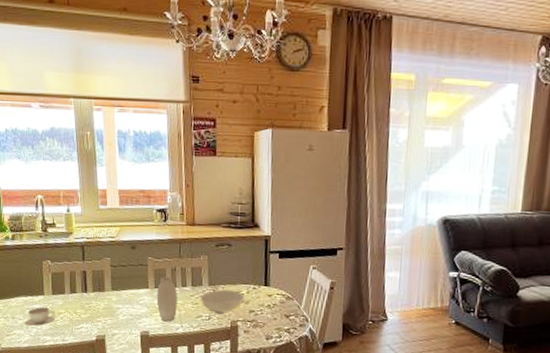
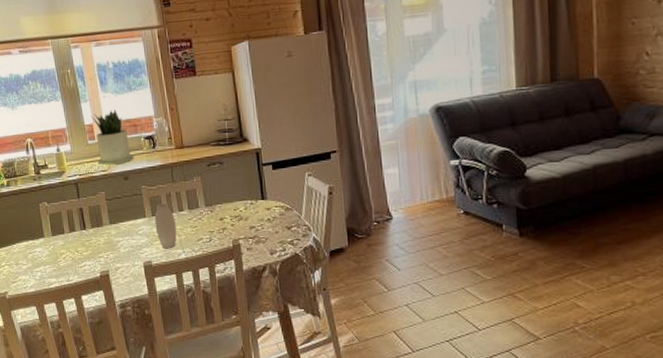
teacup: present [24,306,55,327] -> none [28,249,58,271]
planter: none [105,178,145,233] -> present [91,110,135,166]
bowl: present [200,289,245,315] -> none [199,208,243,235]

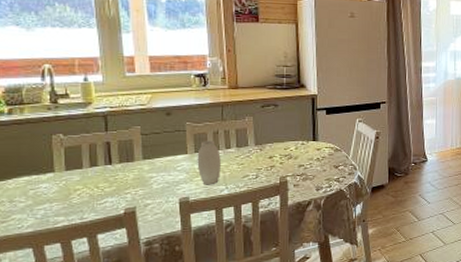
planter: present [91,110,135,166] -> none [133,44,181,100]

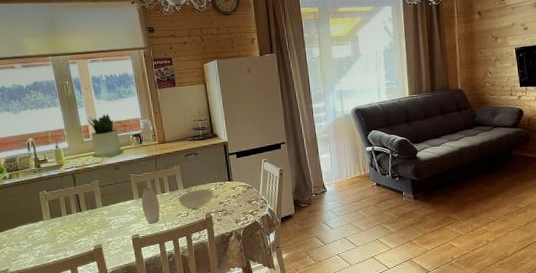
planter: none [133,44,181,100] -> present [86,113,124,159]
bowl: none [247,147,293,172] -> present [178,189,214,210]

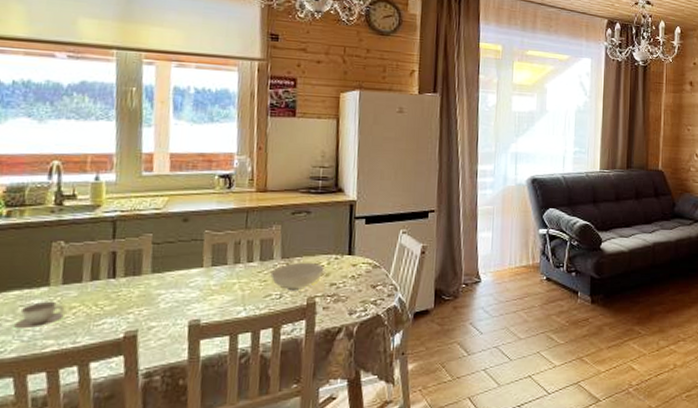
teacup: none [28,230,56,249] -> present [13,301,64,329]
planter: present [86,113,124,159] -> none [150,140,203,203]
vase: present [141,187,160,224] -> none [213,252,241,306]

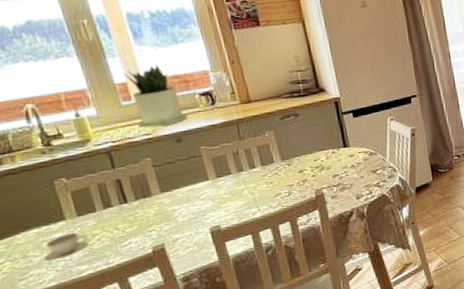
planter: none [150,140,203,203] -> present [123,65,189,129]
bowl: present [270,262,325,291] -> none [275,159,325,187]

